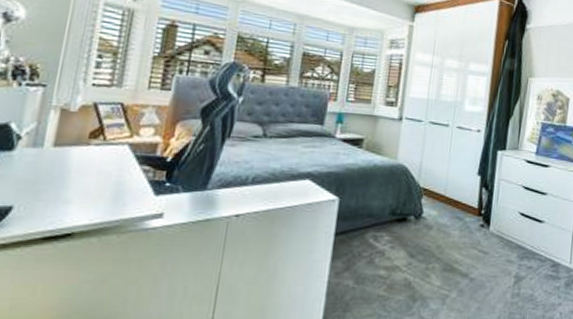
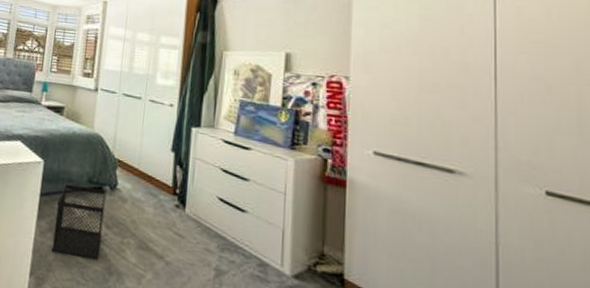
wastebasket: none [349,219,411,292] -> present [52,184,106,260]

